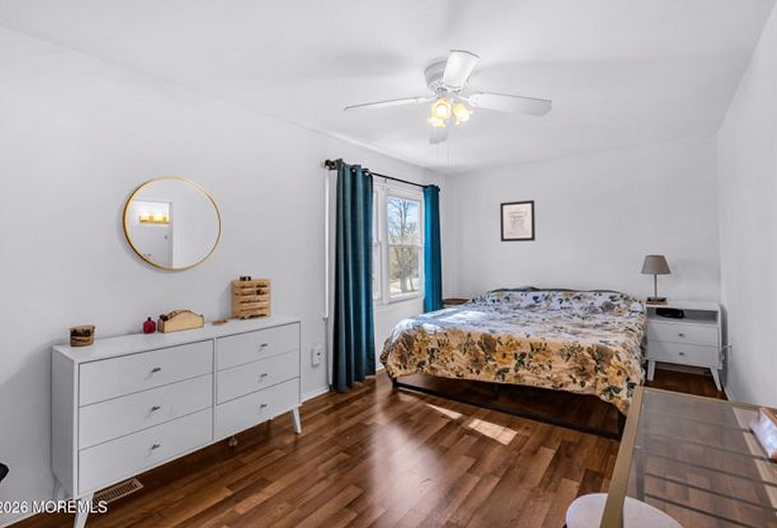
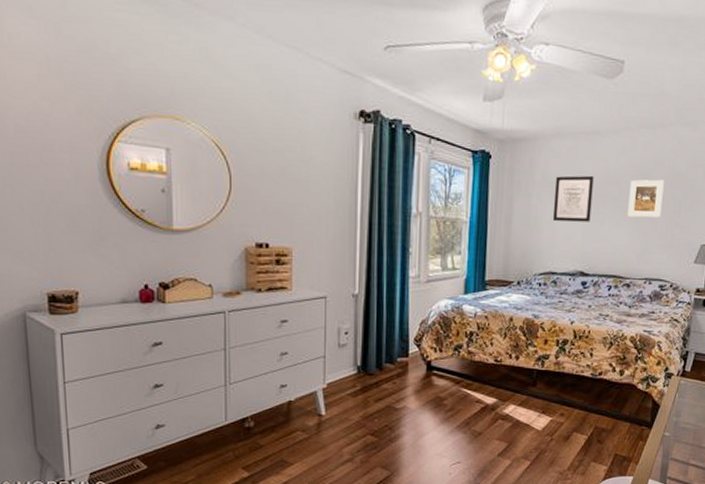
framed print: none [569,198,602,234] -> present [627,179,664,218]

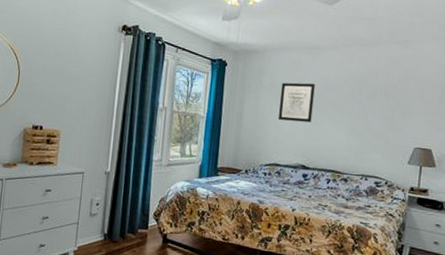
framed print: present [627,179,664,218] -> none [345,88,379,122]

